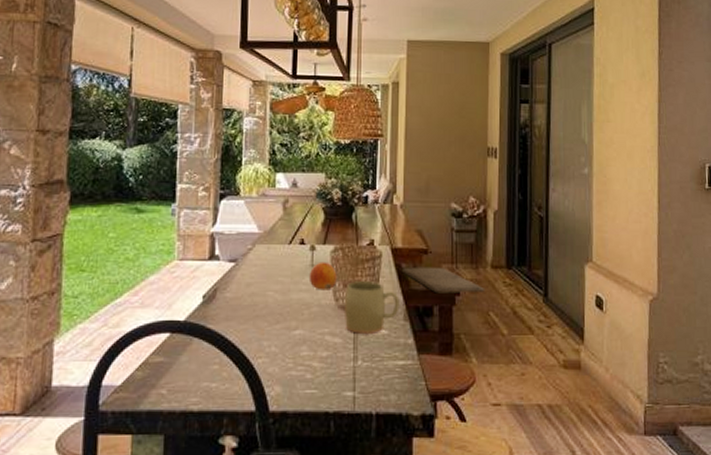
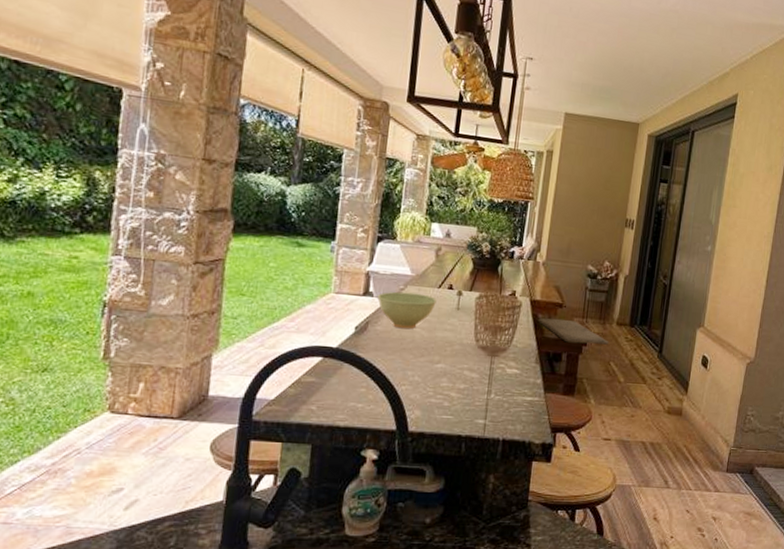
bowl: none [224,252,288,294] -> present [377,291,437,329]
fruit: present [308,262,337,290] -> none [453,306,480,332]
mug: present [344,281,400,333] -> none [482,326,533,372]

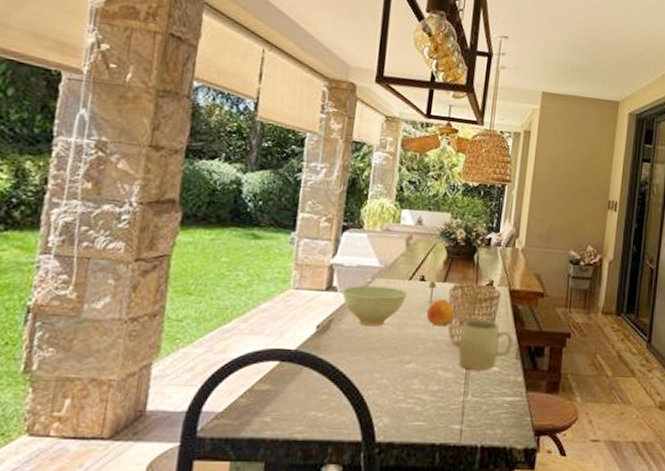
fruit: none [453,306,480,332] -> present [426,299,455,327]
mug: none [482,326,533,372] -> present [458,319,513,370]
cushion: present [537,318,609,345] -> none [517,309,595,336]

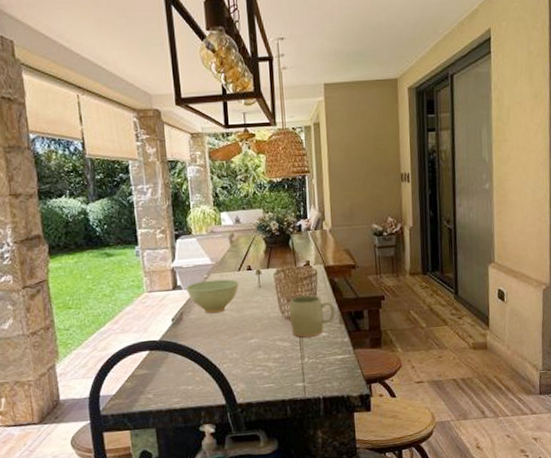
fruit: present [426,299,455,327] -> none [257,282,282,306]

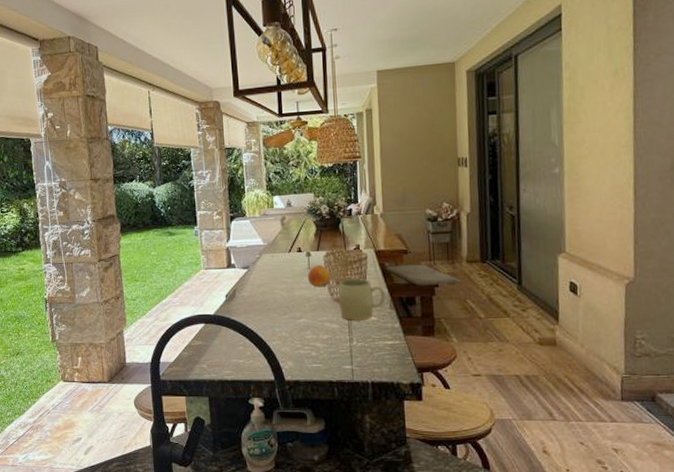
bowl: present [186,279,239,314] -> none [239,259,289,292]
fruit: none [257,282,282,306] -> present [307,265,331,288]
cushion: none [334,278,406,300] -> present [385,264,462,286]

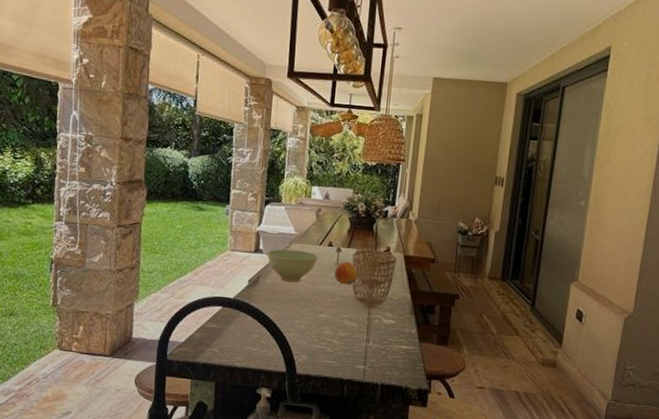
bowl: none [239,259,289,292] -> present [267,249,318,283]
mug: present [338,278,386,320] -> none [361,280,408,322]
cushion: present [385,264,462,286] -> none [411,272,481,298]

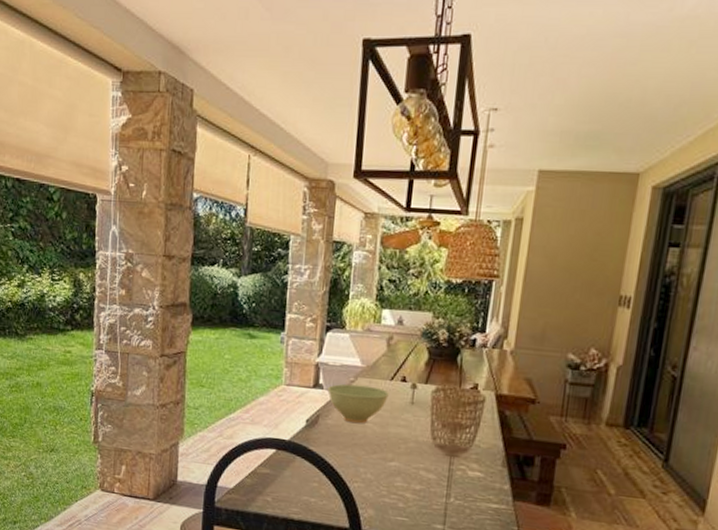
fruit: present [334,261,357,285] -> none [407,400,437,429]

